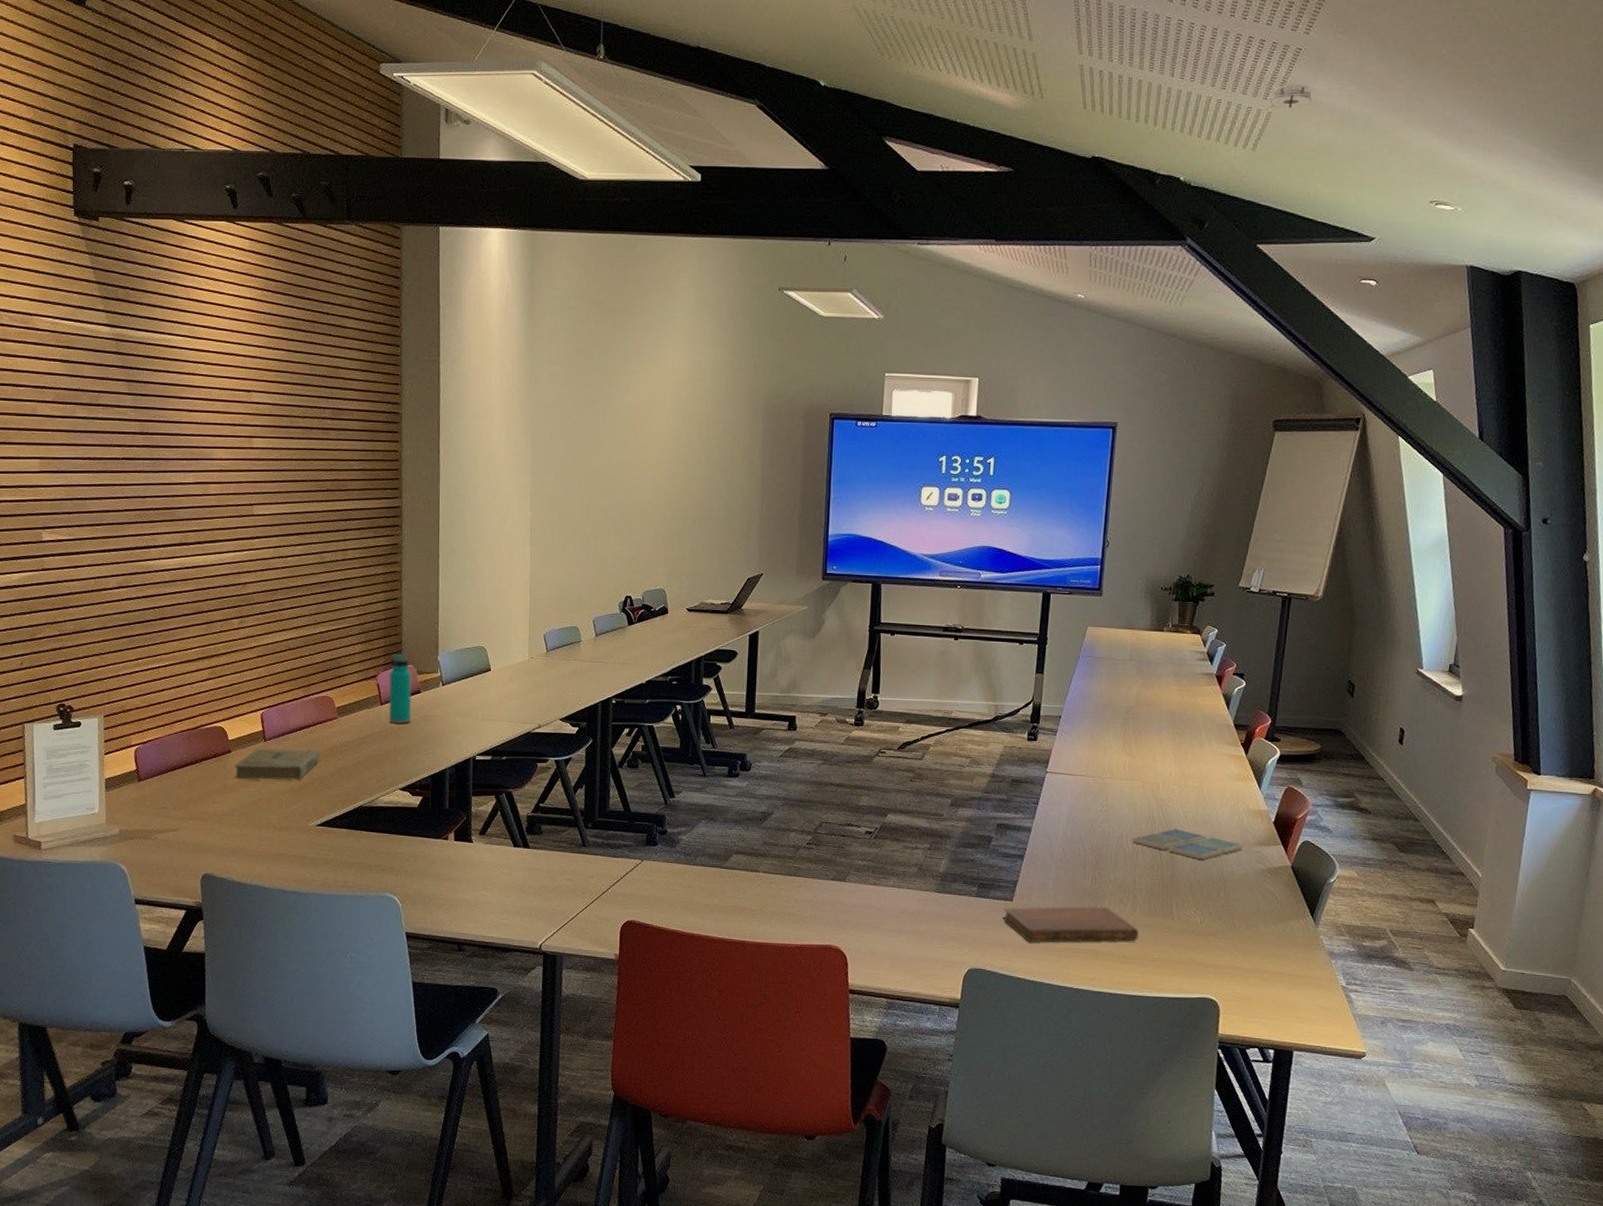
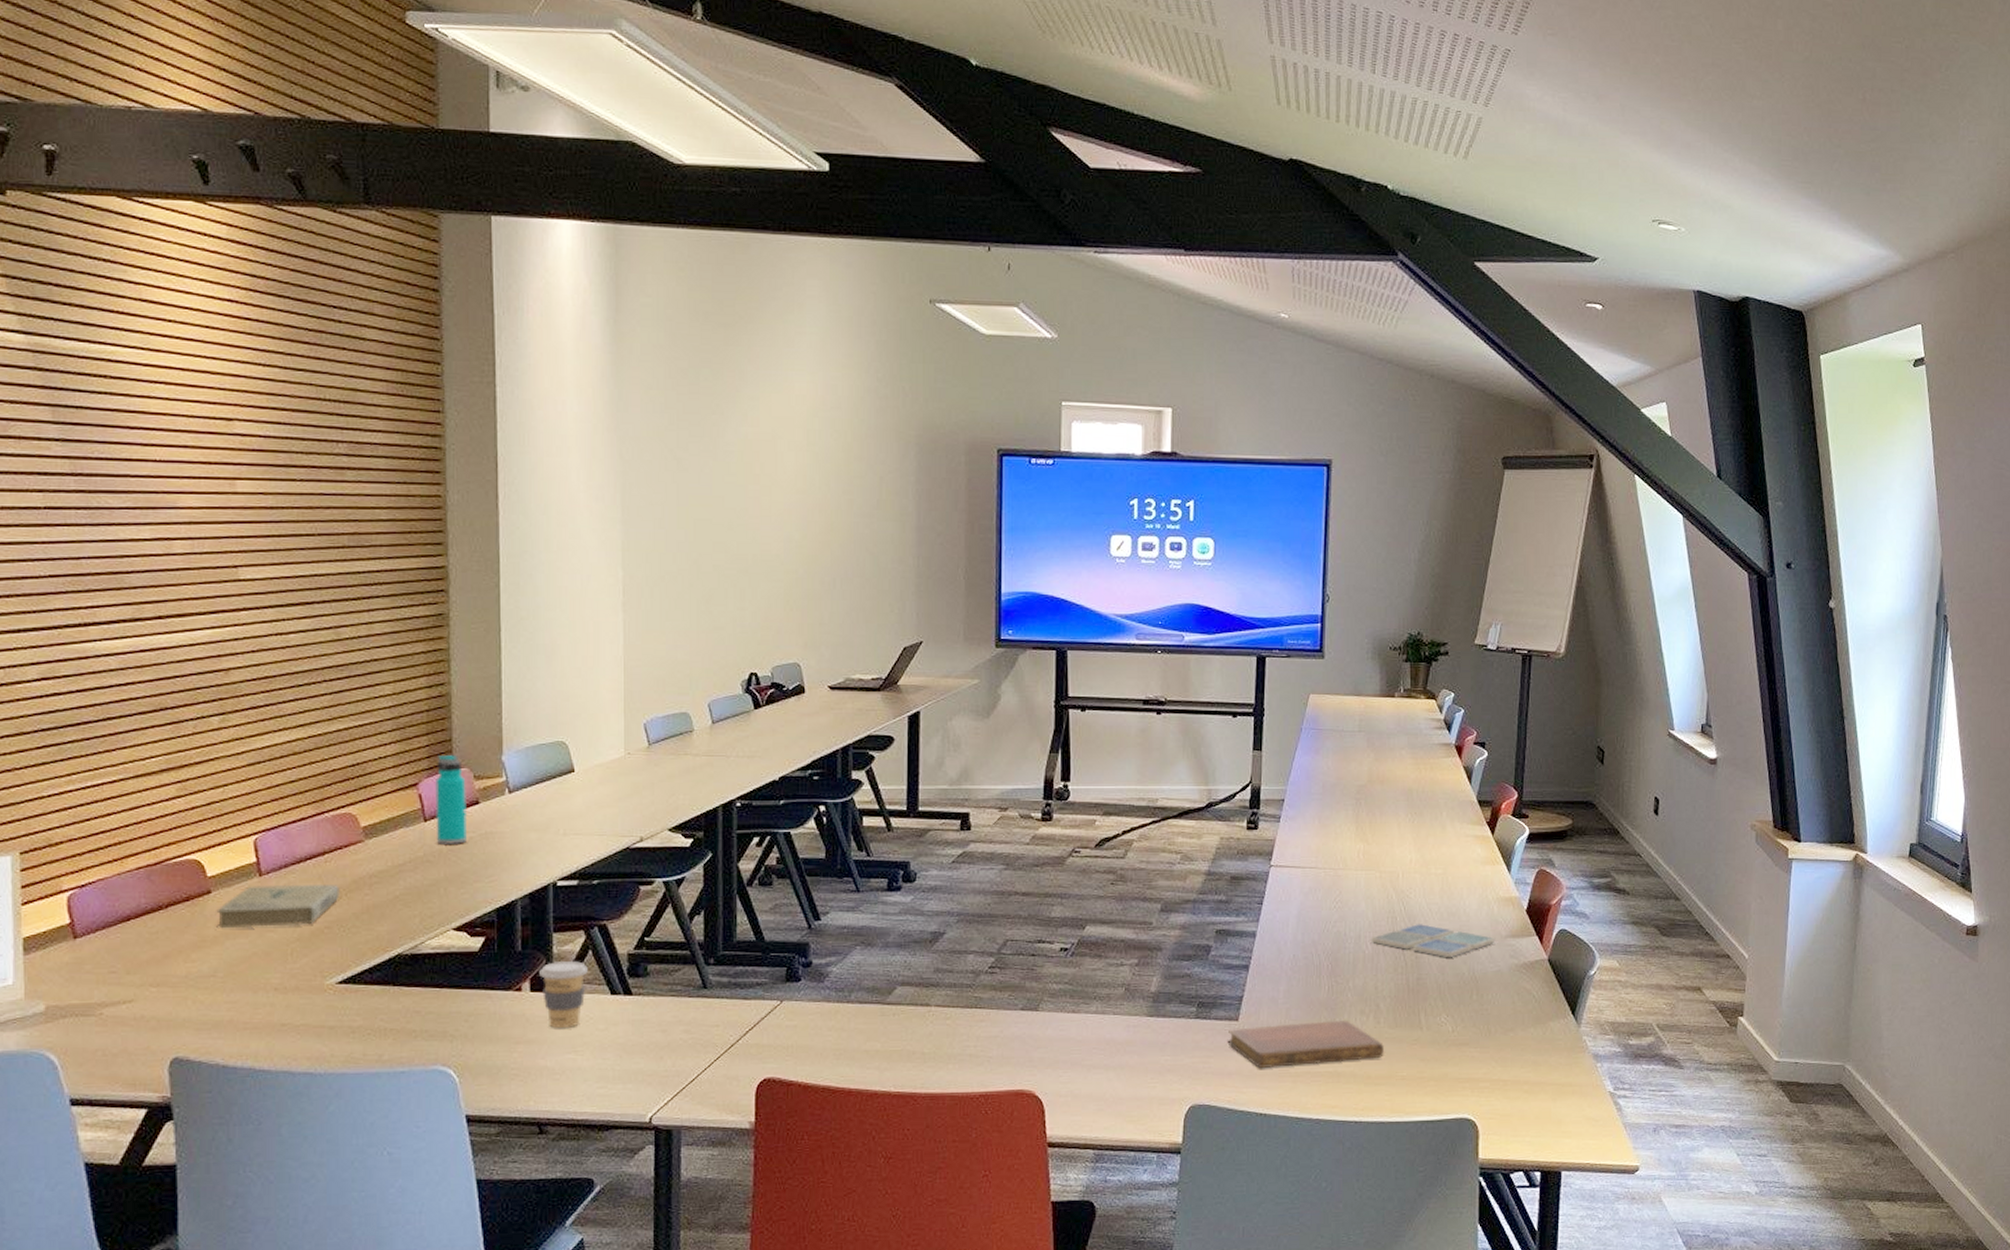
coffee cup: none [461,819,497,871] -> present [539,961,588,1028]
smoke detector: present [1265,85,1315,110] -> none [1475,88,1528,115]

